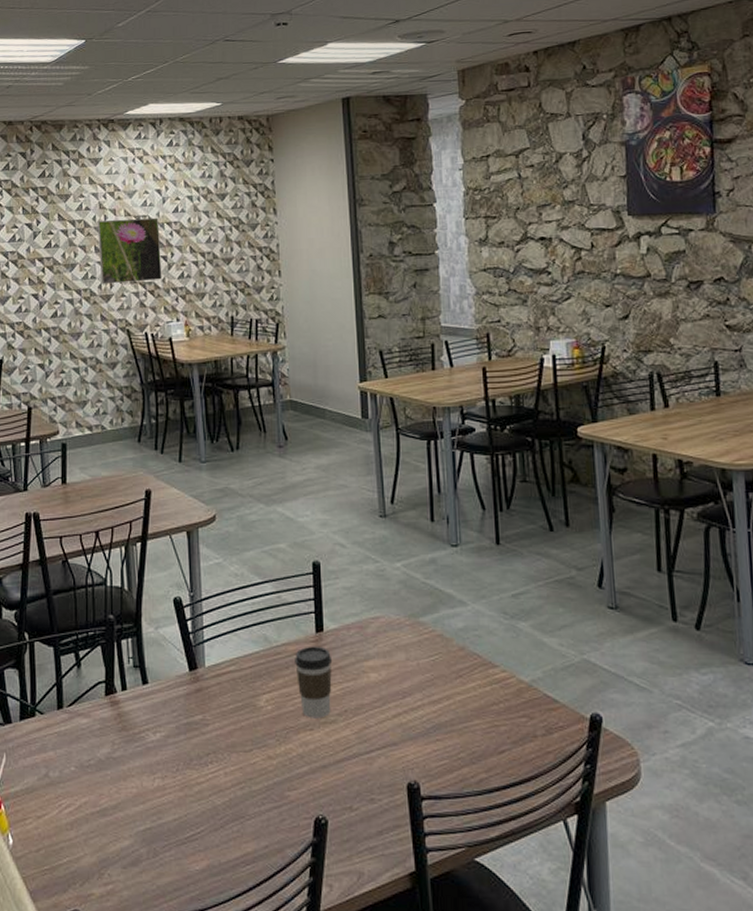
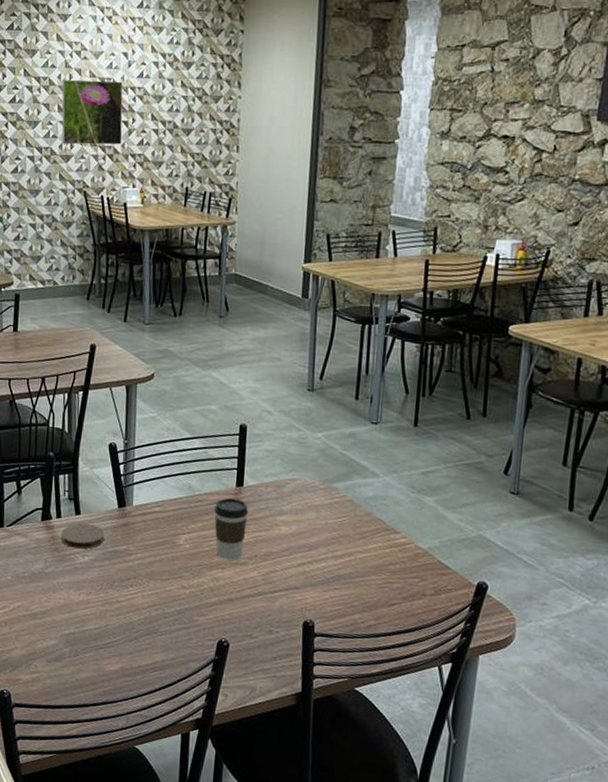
coaster: none [128,694,177,725] -> present [61,523,105,549]

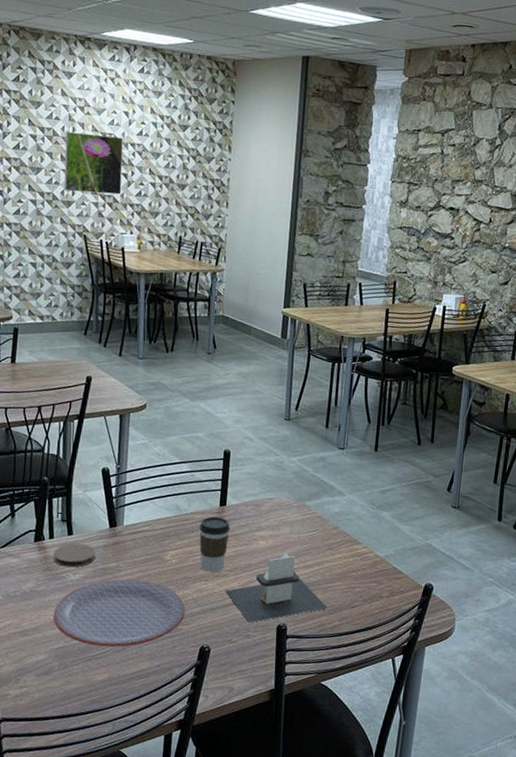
plate: none [62,563,201,636] -> present [53,579,185,647]
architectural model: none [244,540,361,617] -> present [225,553,328,623]

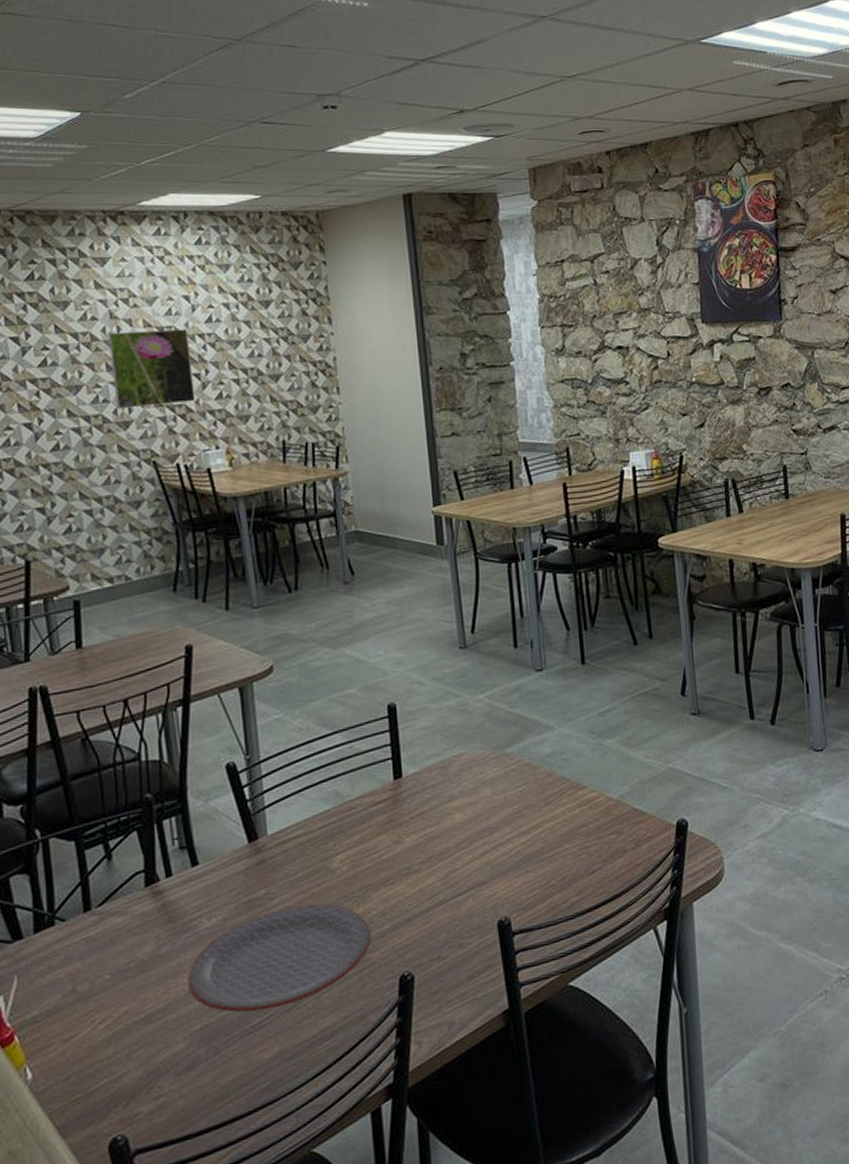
coaster: present [53,543,96,568] -> none [175,873,235,912]
coffee cup: present [199,516,231,572] -> none [371,793,414,872]
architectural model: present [225,553,328,623] -> none [421,822,559,927]

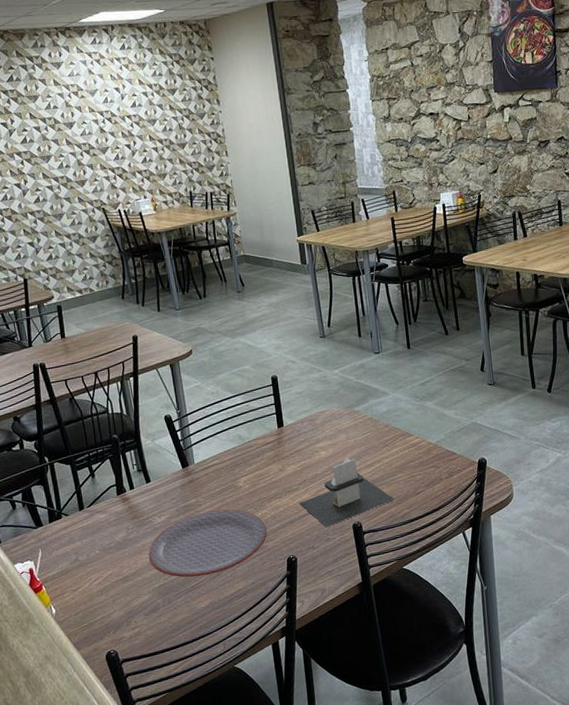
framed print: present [108,328,195,409] -> none [65,112,128,172]
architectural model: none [421,822,559,927] -> present [299,457,395,528]

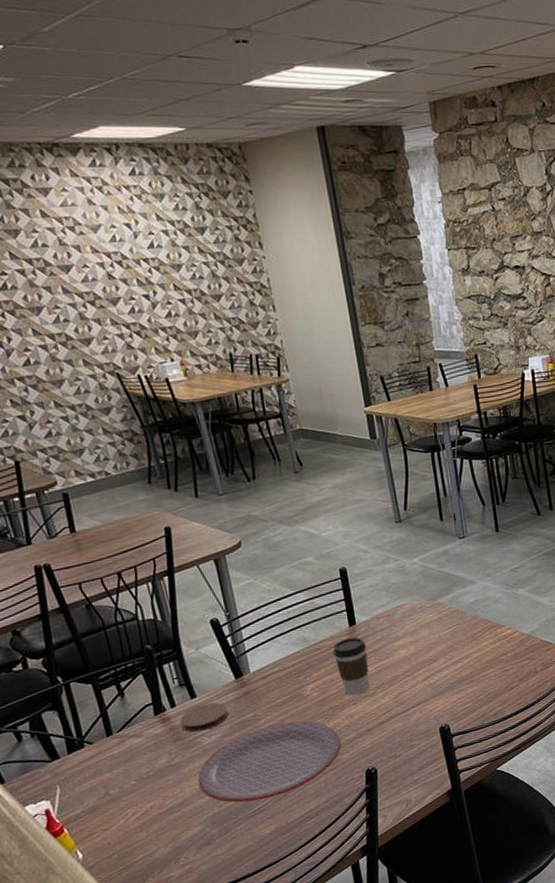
coaster: none [136,487,176,512] -> present [179,702,229,732]
coffee cup: none [263,437,294,490] -> present [333,637,370,696]
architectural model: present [299,457,395,528] -> none [377,655,486,733]

